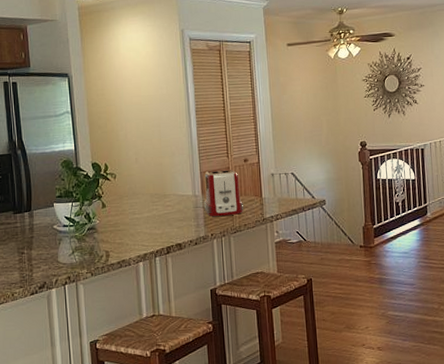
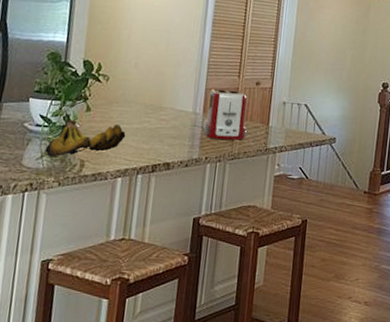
banana bunch: none [75,216,139,252] -> present [45,120,126,157]

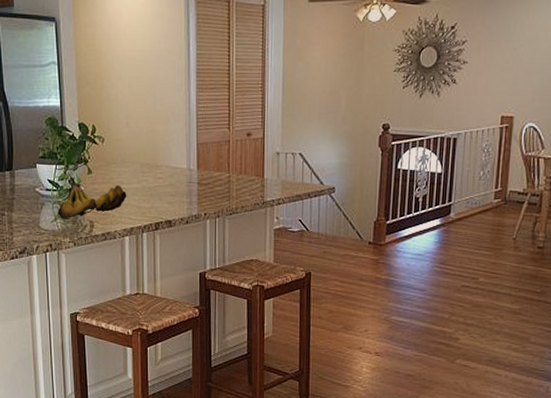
toaster: present [203,88,248,140] -> none [198,142,242,195]

